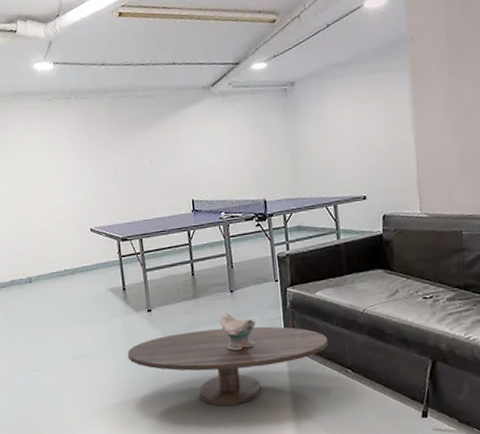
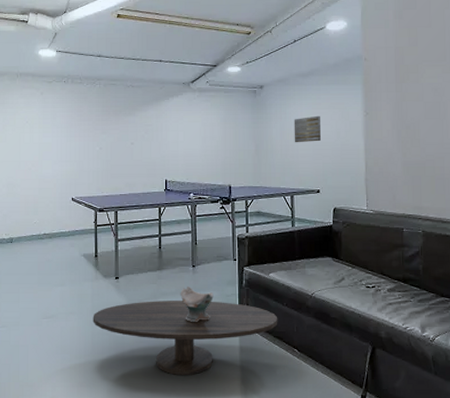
wall art: none [332,111,364,146] -> present [294,115,321,143]

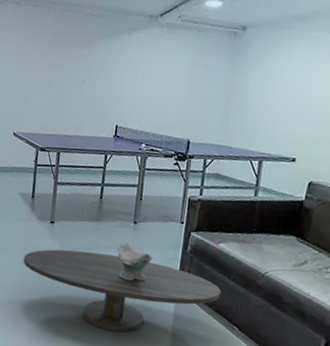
wall art: present [294,115,321,143] -> none [274,69,313,102]

